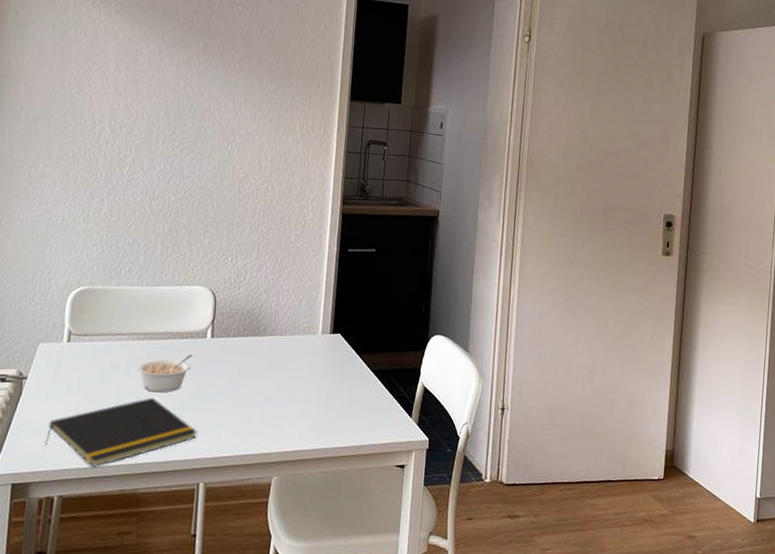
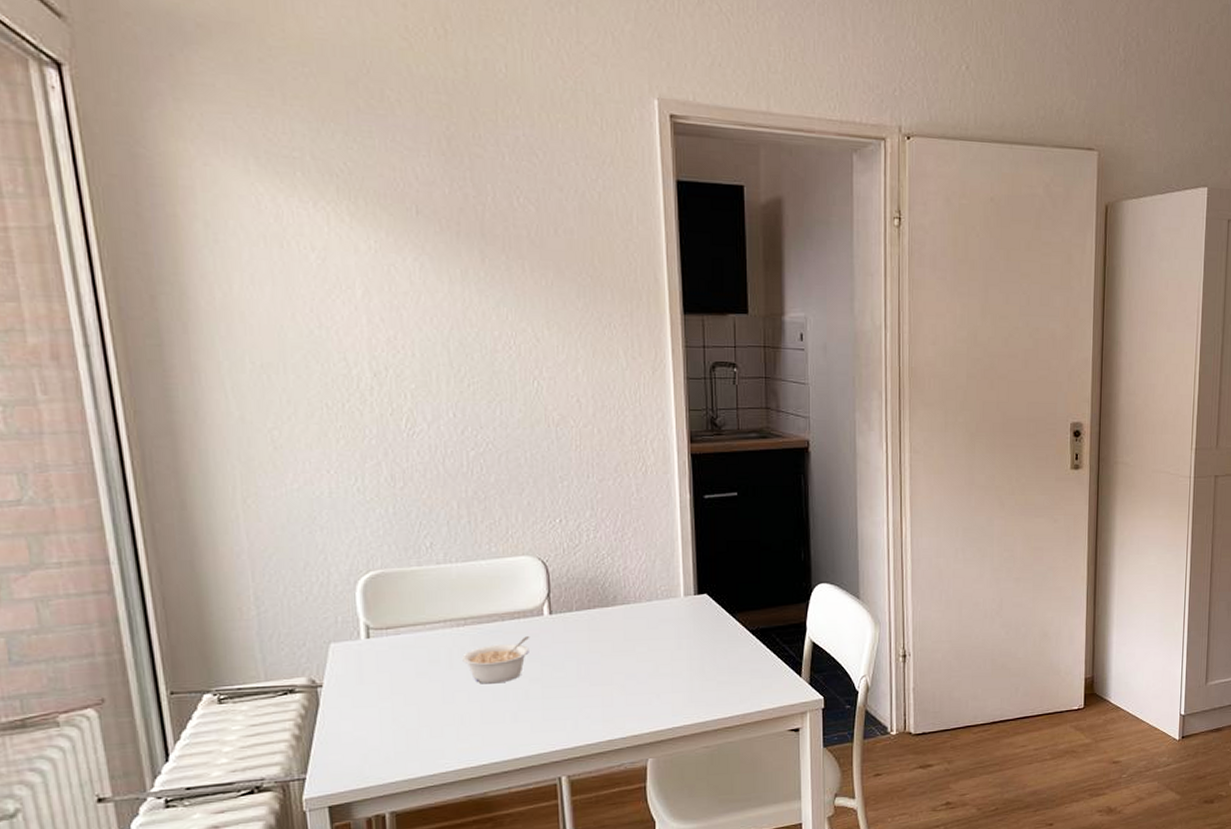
notepad: present [45,397,198,468] -> none [361,690,550,776]

